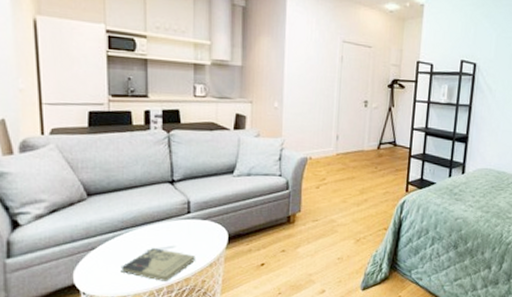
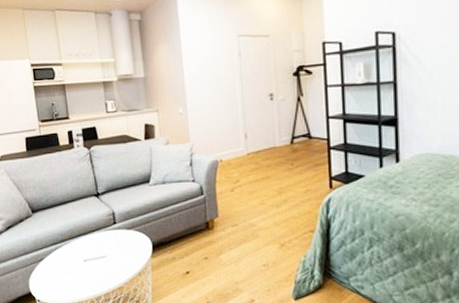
book: present [120,248,195,281] -> none [64,258,125,290]

